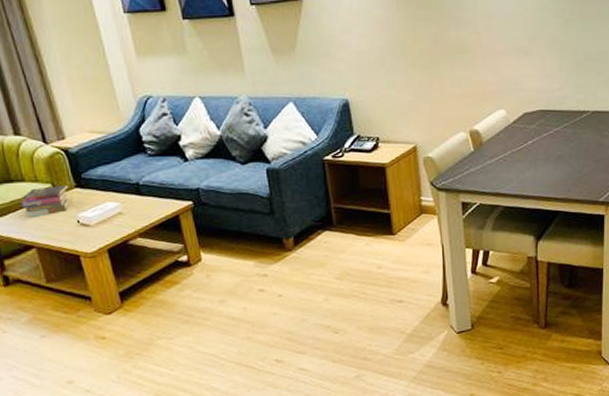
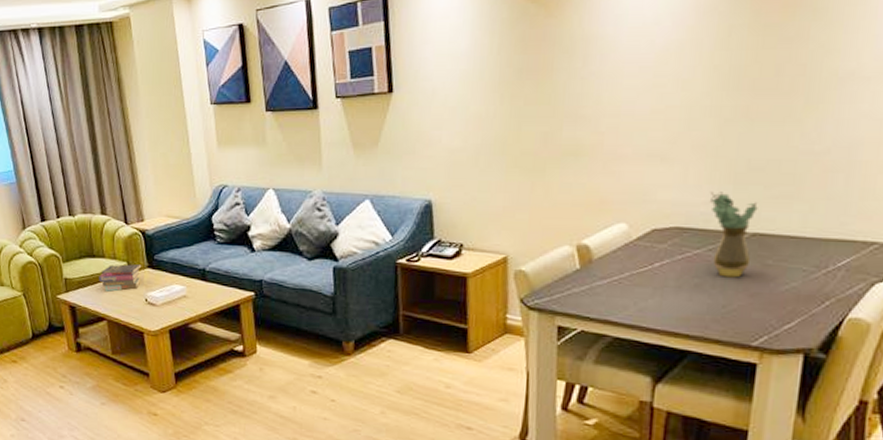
vase: none [561,79,595,149] -> present [710,191,758,278]

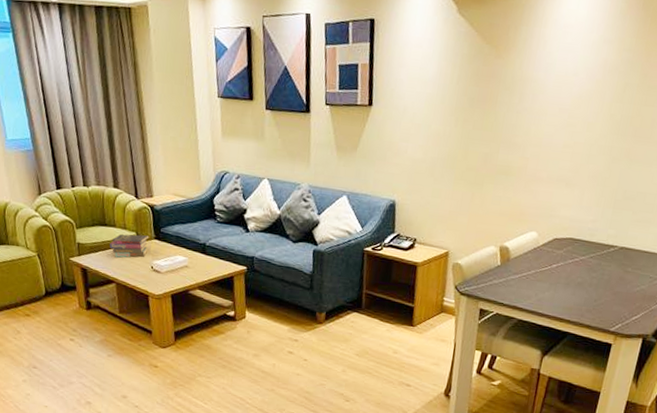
vase: present [710,191,758,278] -> none [592,212,627,280]

